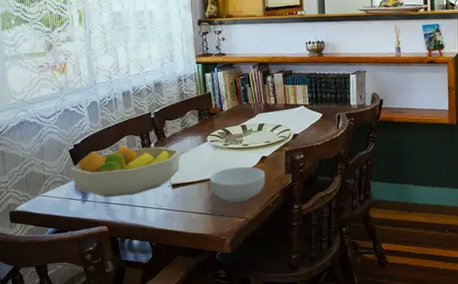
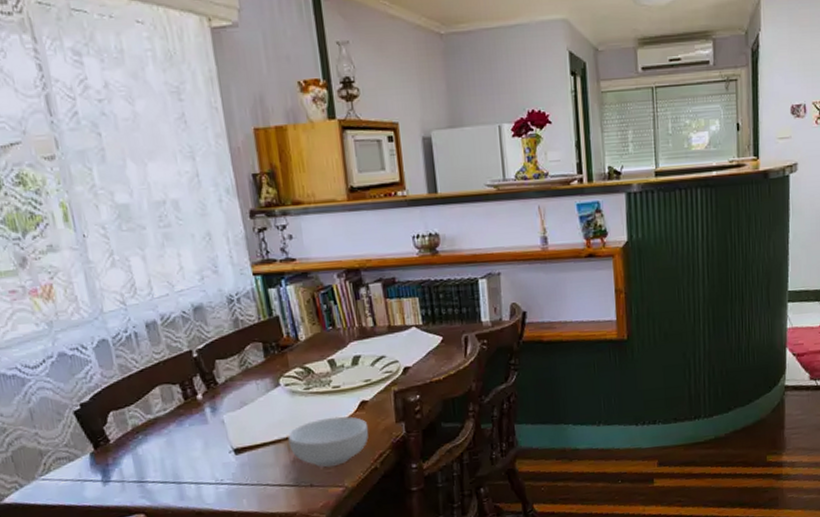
fruit bowl: present [70,145,181,198] -> none [79,397,243,475]

